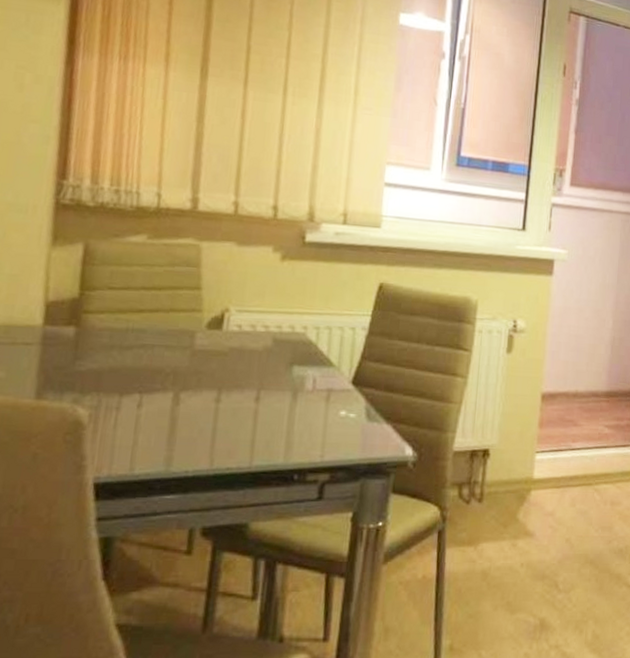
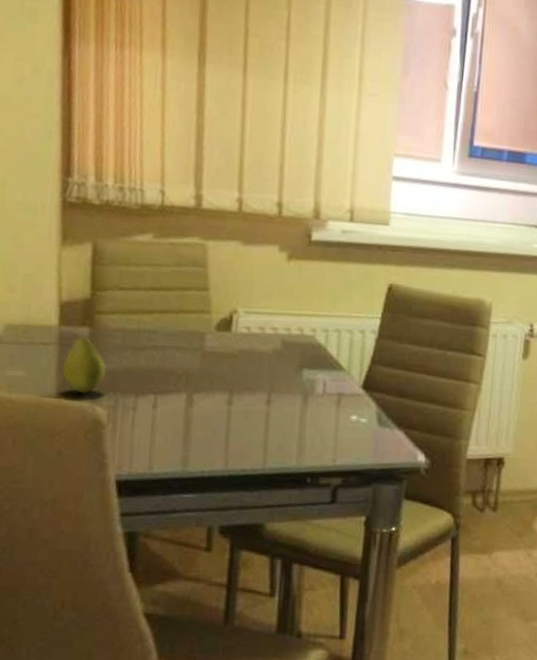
fruit: none [43,333,91,394] -> present [62,333,107,394]

